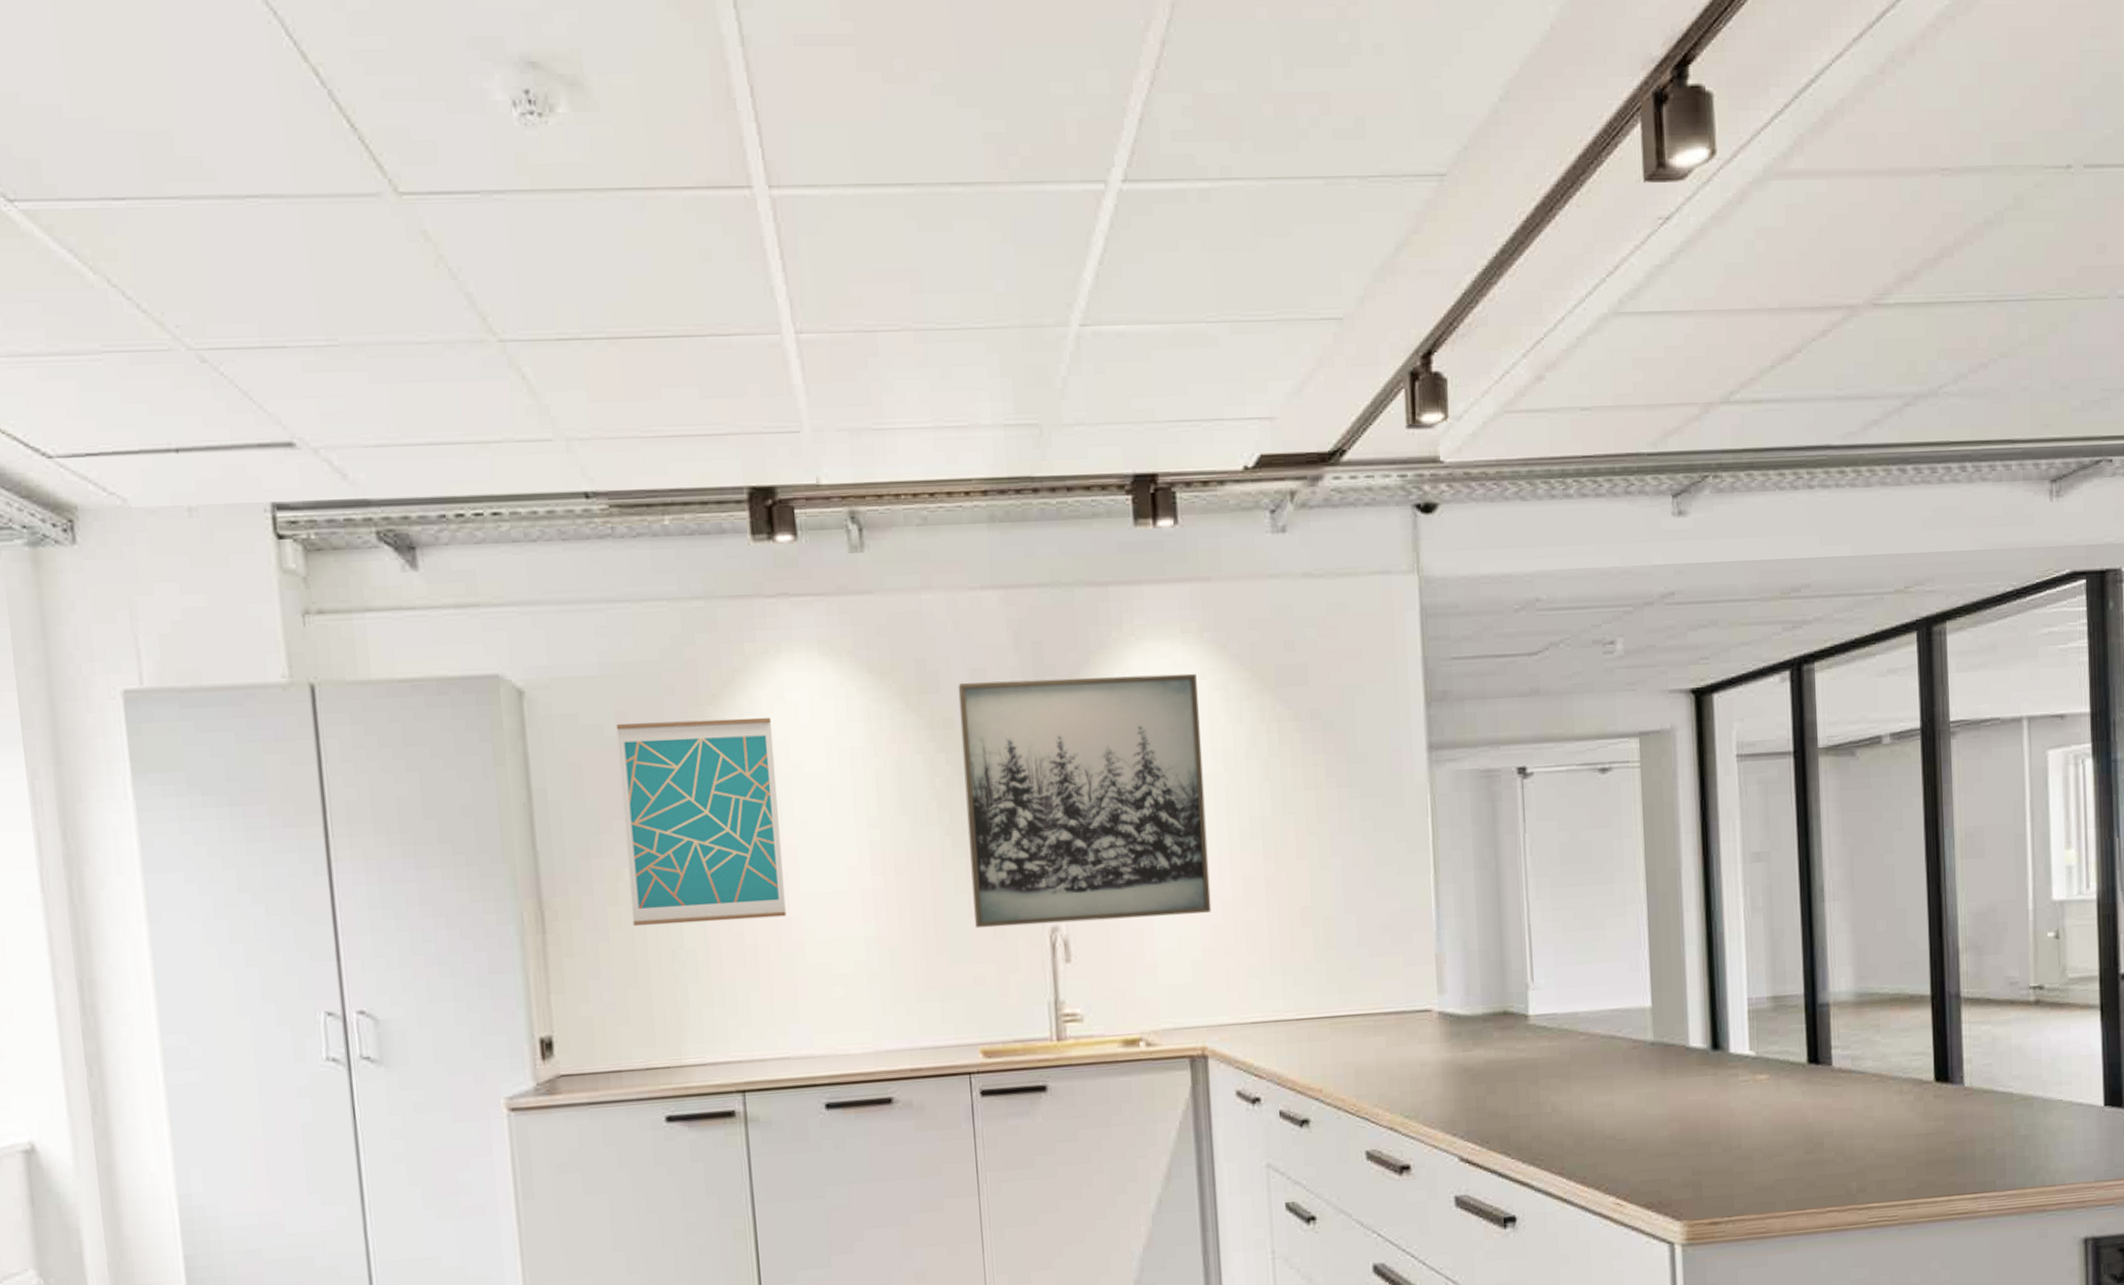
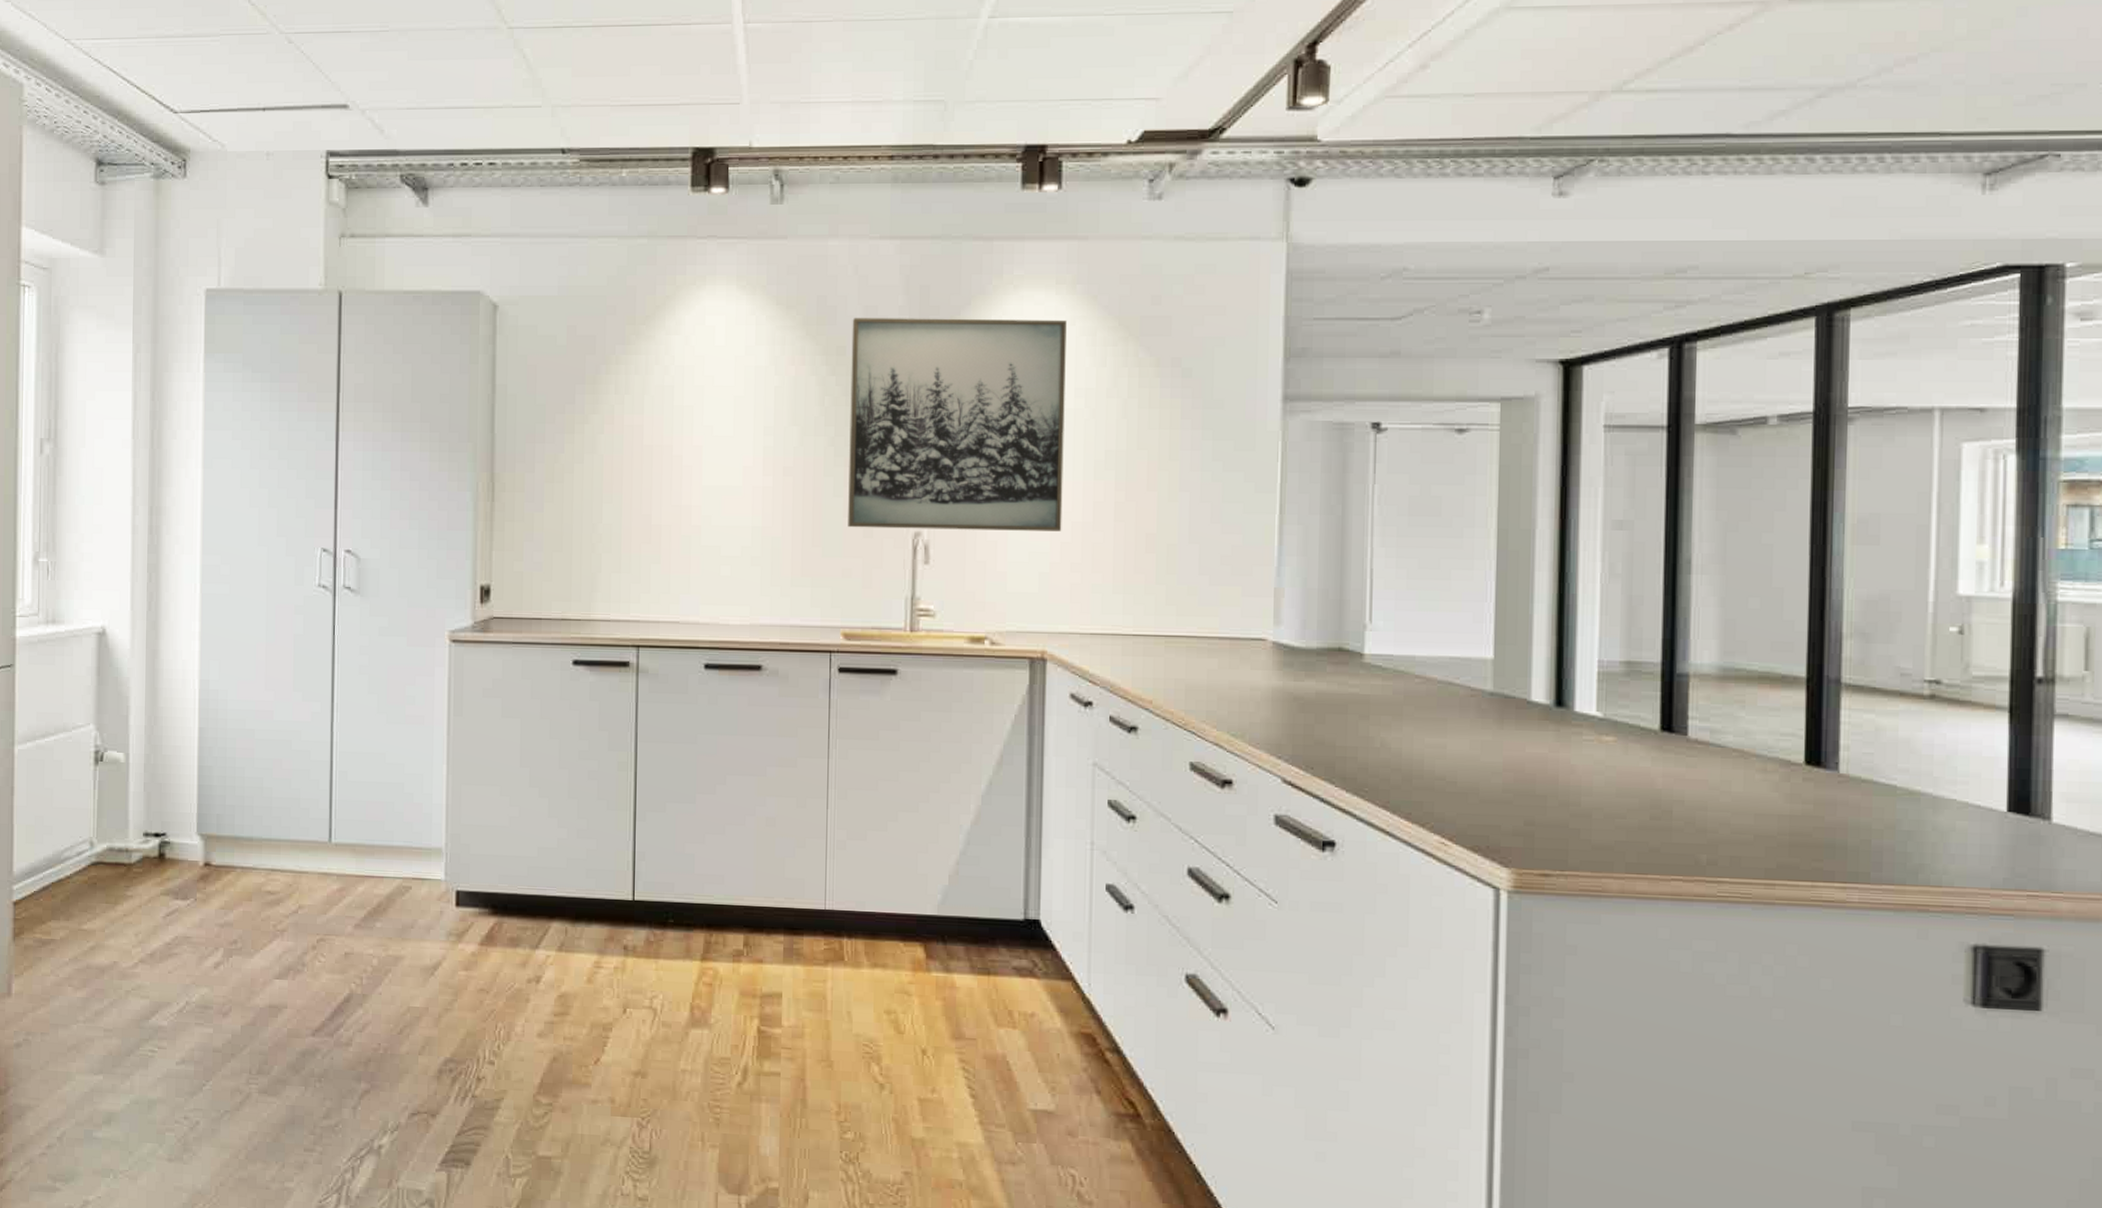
wall art: present [616,717,786,926] -> none [564,335,693,504]

